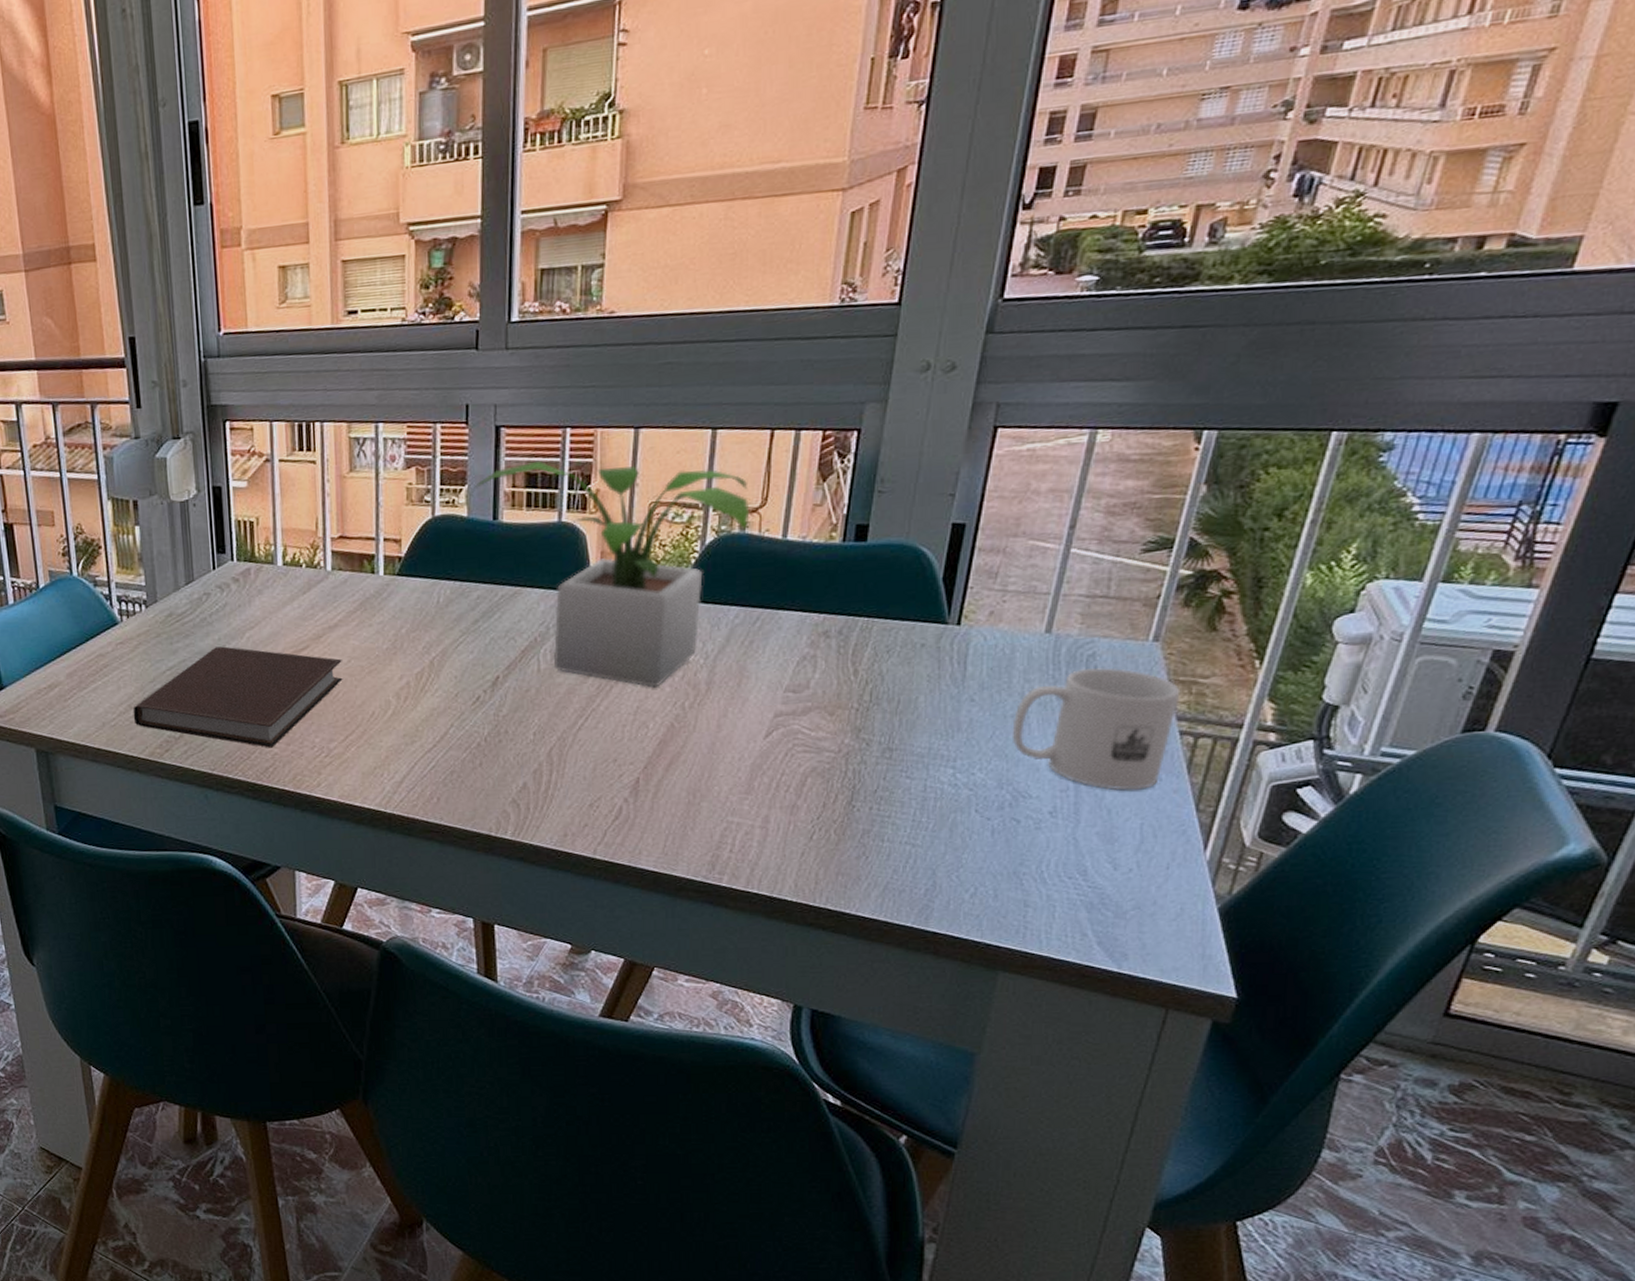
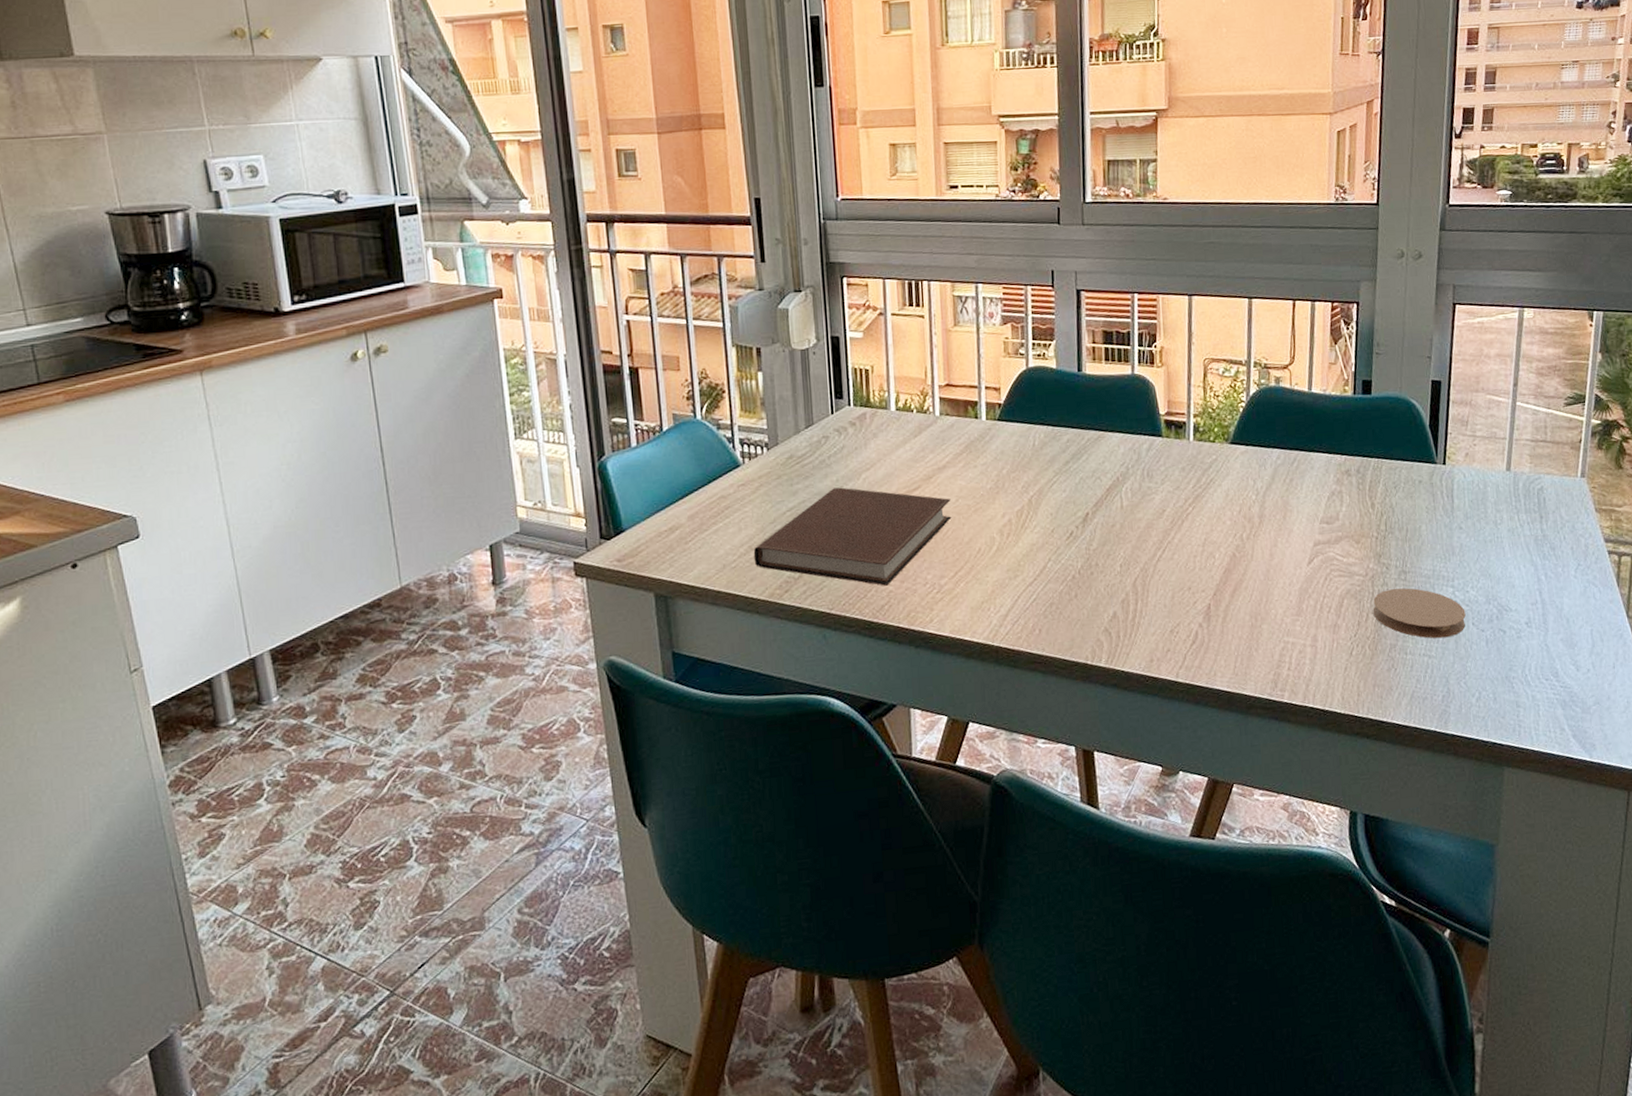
potted plant: present [469,460,750,688] -> none [1057,320,1282,521]
coaster: none [844,767,968,826] -> present [1373,588,1466,639]
mug: present [1012,668,1181,790] -> none [1491,499,1605,602]

